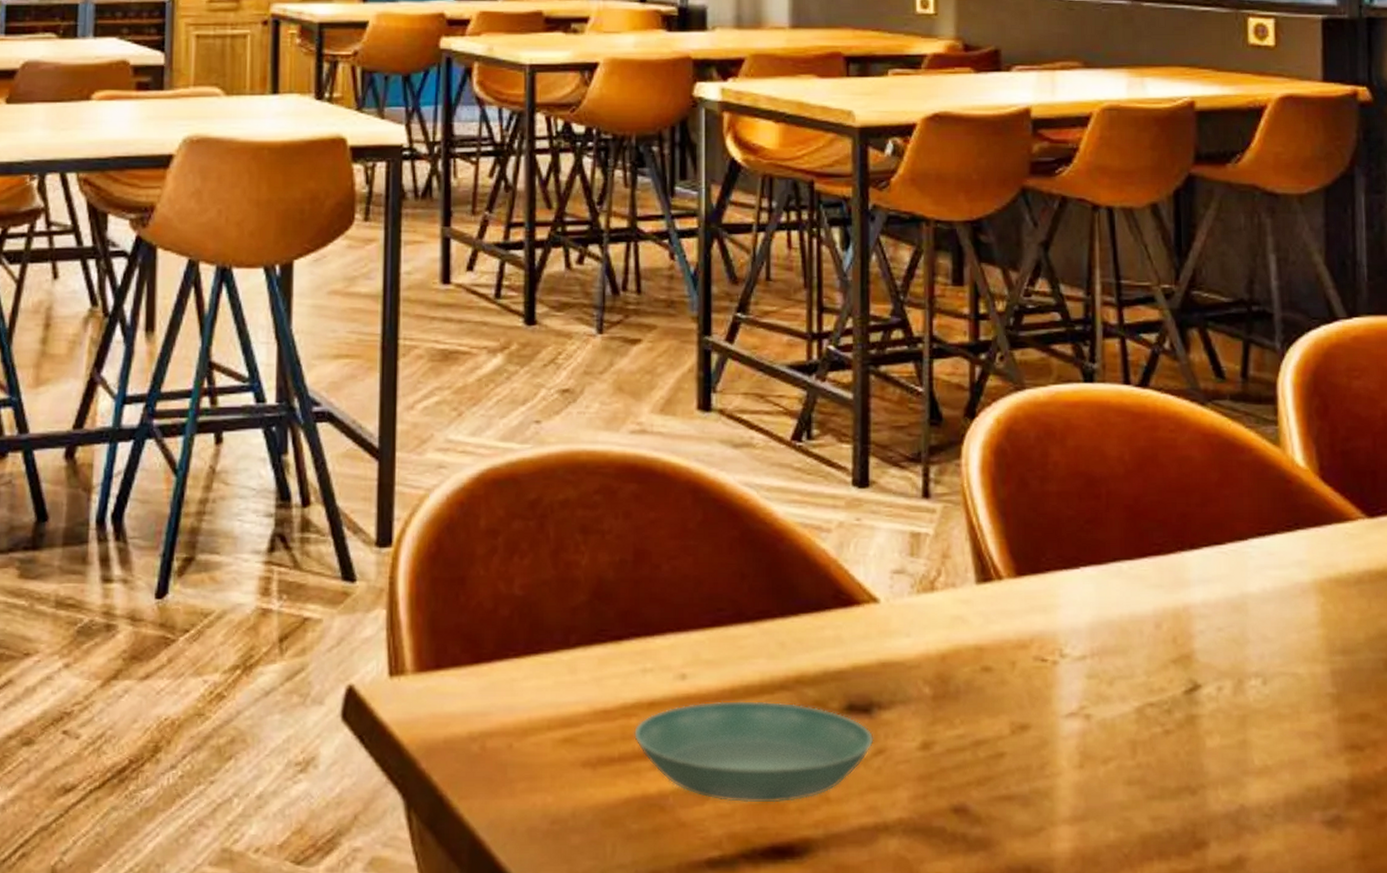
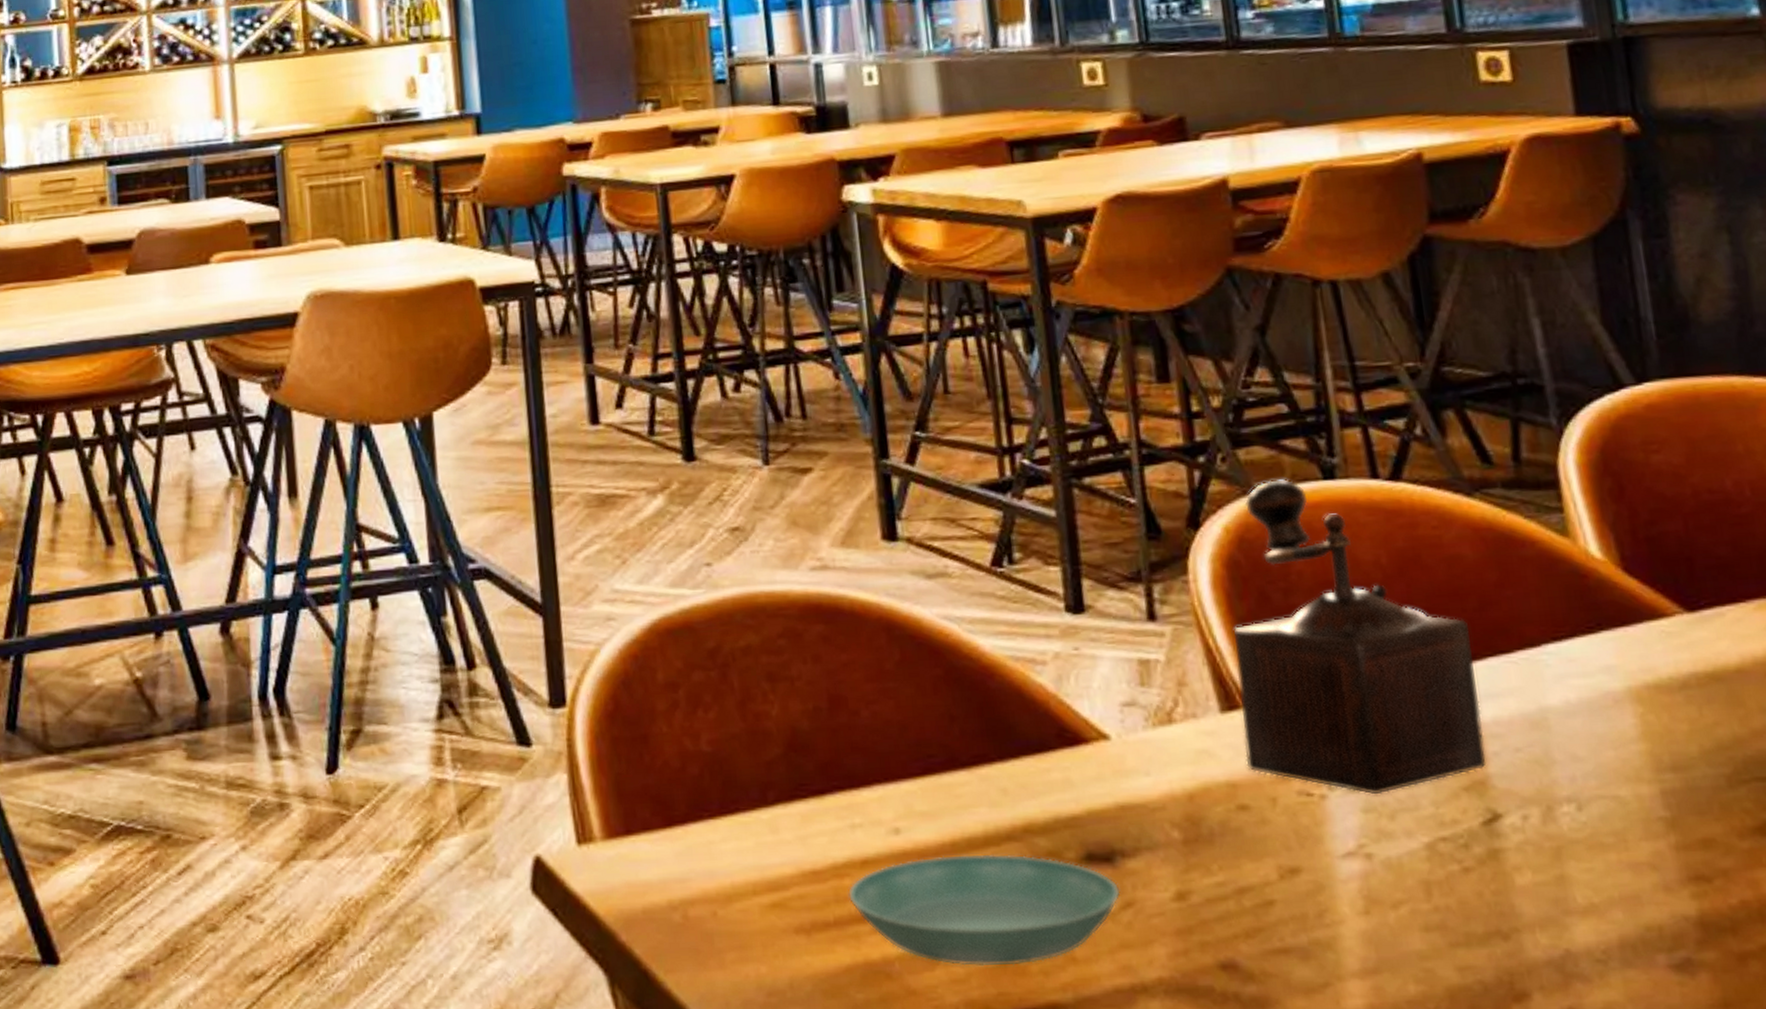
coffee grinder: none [993,379,1193,663] -> present [1233,479,1487,795]

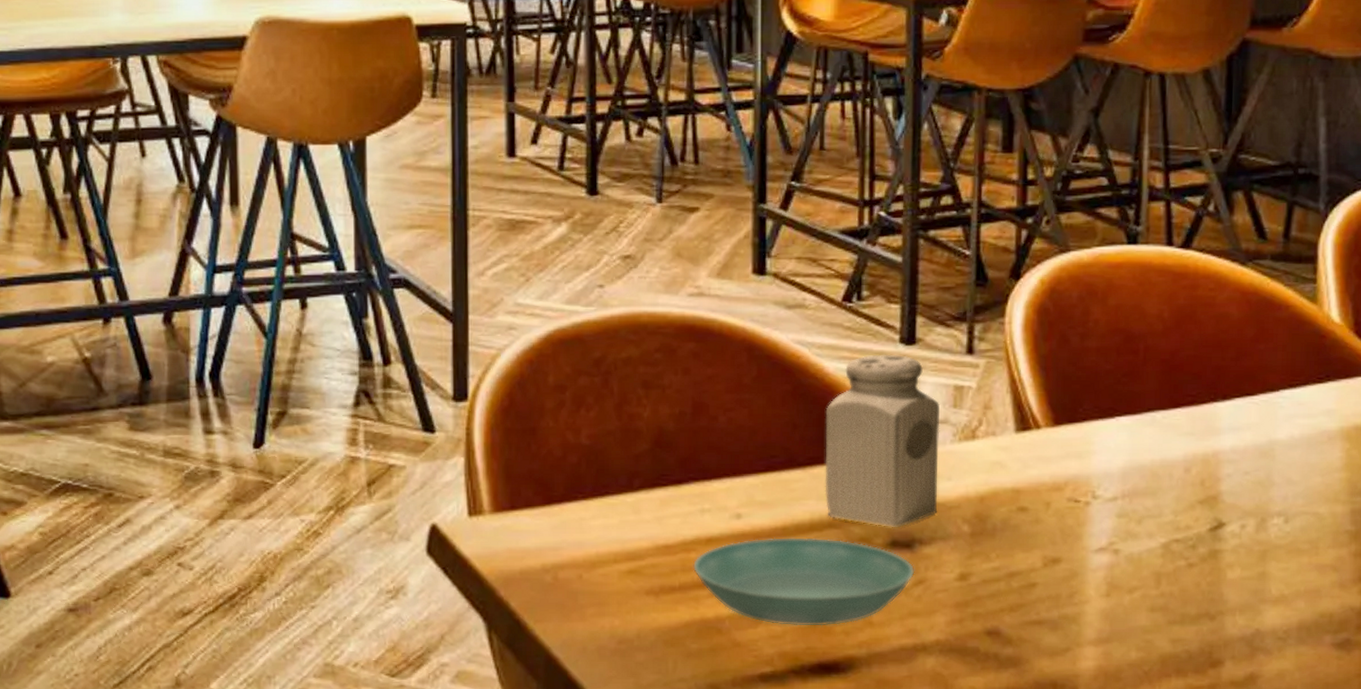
salt shaker: none [986,625,1139,837] -> present [825,354,940,527]
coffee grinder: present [1233,479,1487,795] -> none [1030,242,1225,504]

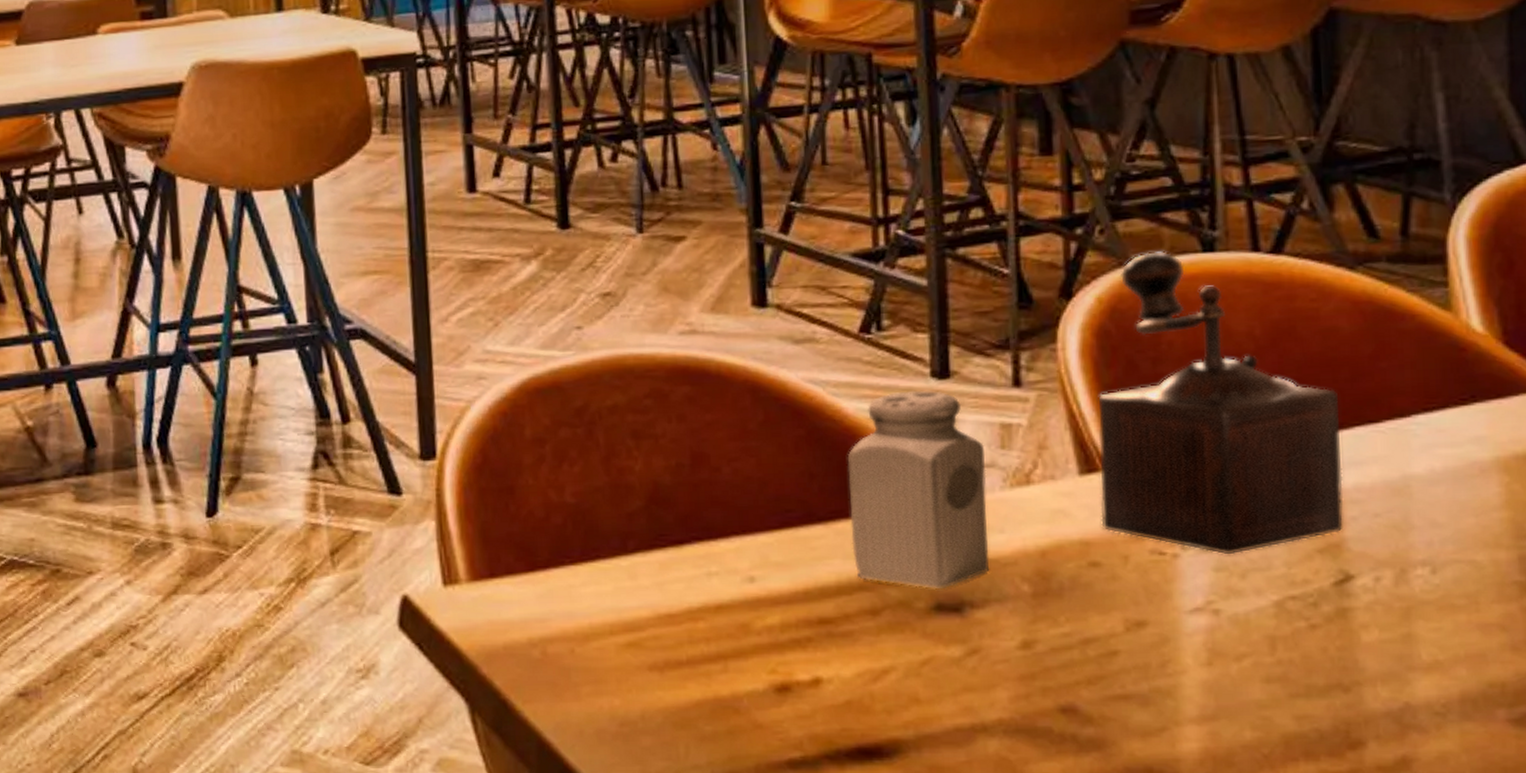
saucer: present [693,537,915,626] -> none [702,602,967,705]
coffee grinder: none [1030,242,1225,504] -> present [1098,251,1344,555]

